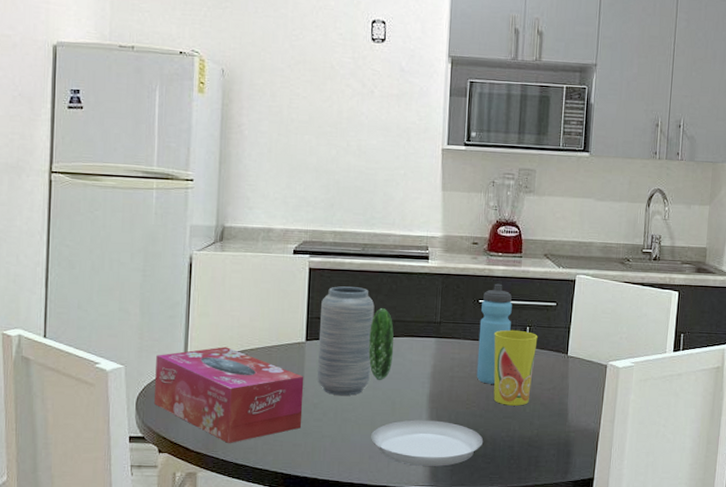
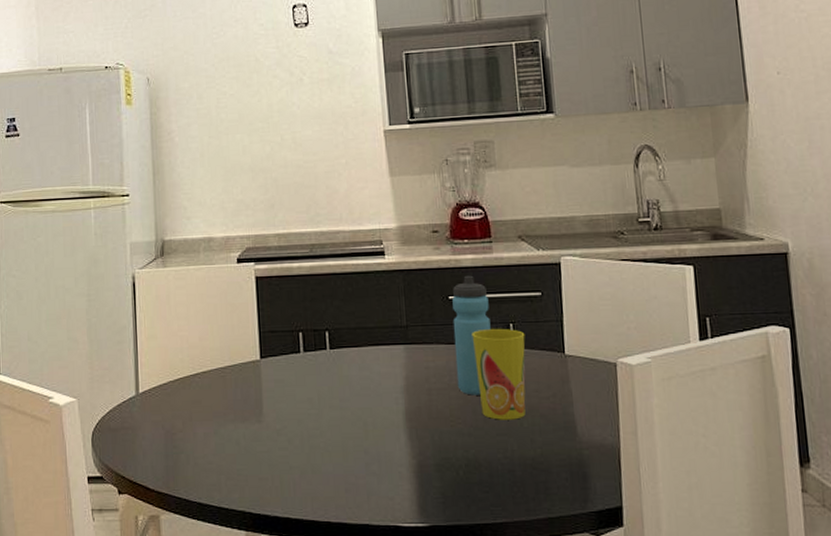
tissue box: present [154,347,304,444] -> none [108,371,266,481]
vase: present [317,286,375,395] -> none [272,293,336,418]
plate: present [368,307,484,466] -> none [328,314,477,499]

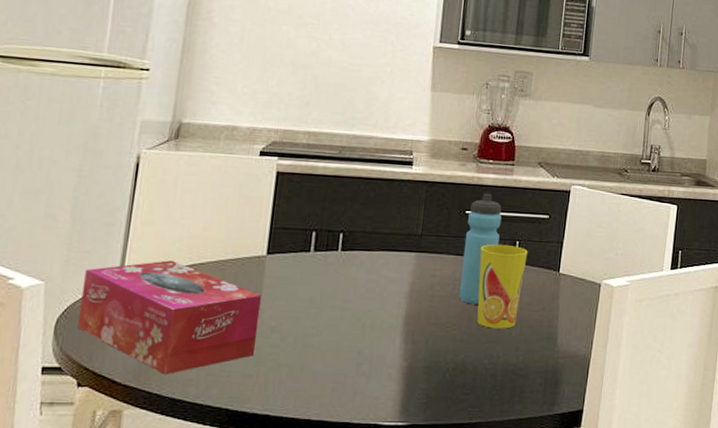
tissue box: none [108,371,266,481] -> present [78,260,262,375]

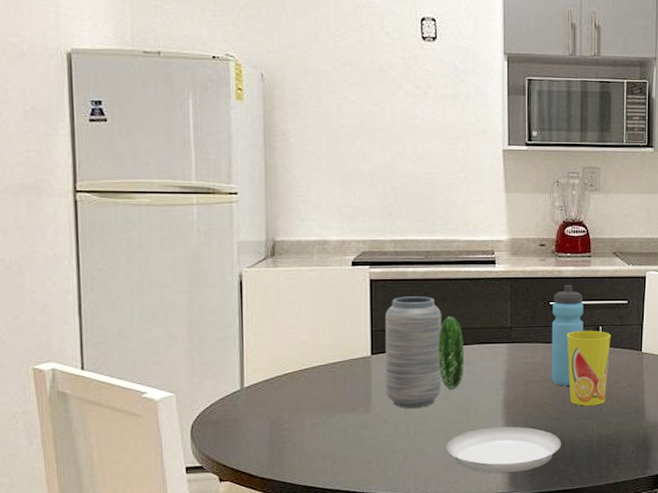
tissue box: present [78,260,262,375] -> none [210,366,373,467]
vase: none [277,193,349,317] -> present [385,296,442,408]
plate: none [335,217,464,399] -> present [438,315,562,473]

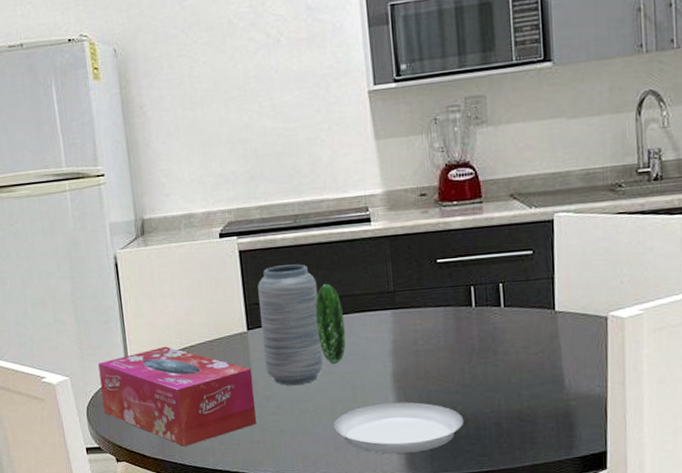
tissue box: none [210,366,373,467] -> present [98,346,257,447]
water bottle: present [551,284,584,386] -> none [441,237,480,355]
cup: present [567,330,611,406] -> none [460,288,515,377]

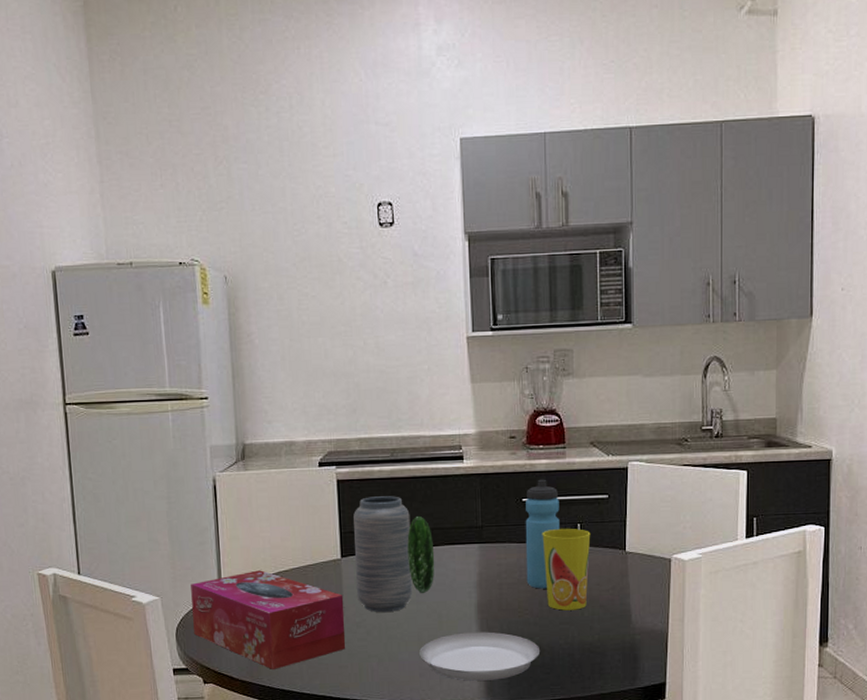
water bottle: none [441,237,480,355] -> present [525,479,560,589]
cup: none [460,288,515,377] -> present [542,528,591,611]

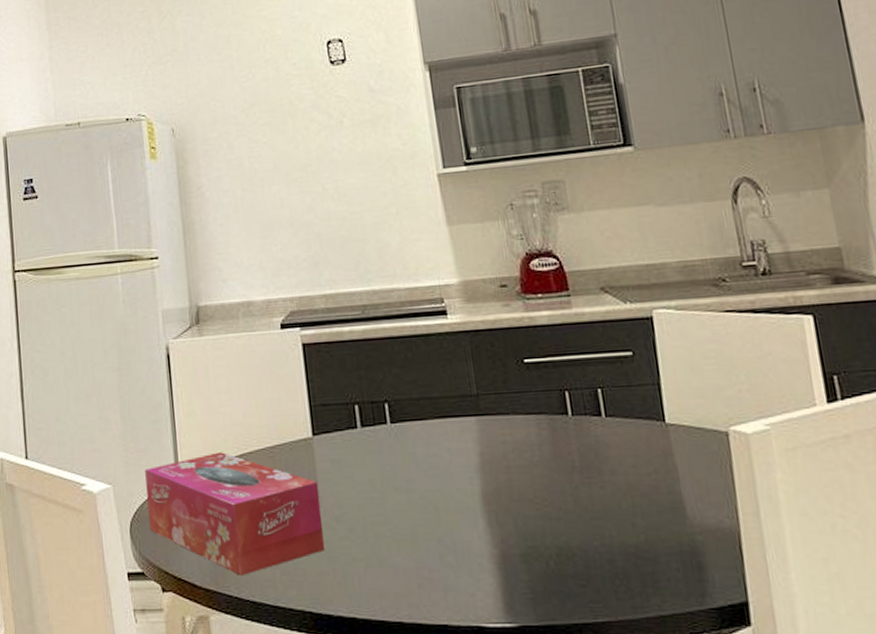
vase: present [353,496,413,612] -> none [323,360,401,503]
plate: present [407,515,541,681] -> none [388,383,570,595]
water bottle: present [525,479,560,589] -> none [528,334,576,473]
cup: present [542,528,591,611] -> none [553,394,624,501]

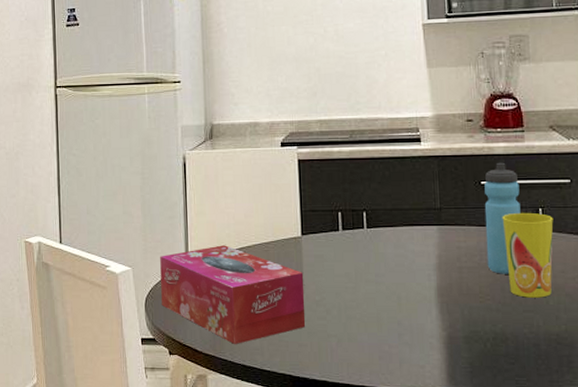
water bottle: none [528,334,576,473] -> present [484,162,521,274]
cup: none [553,394,624,501] -> present [502,212,554,298]

